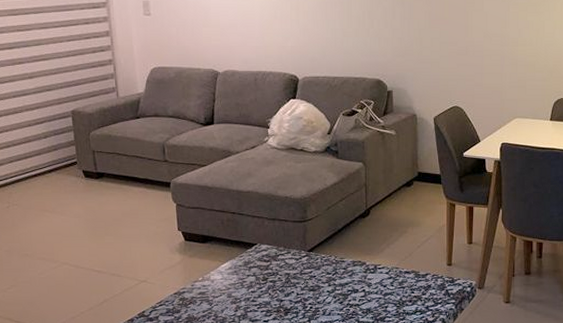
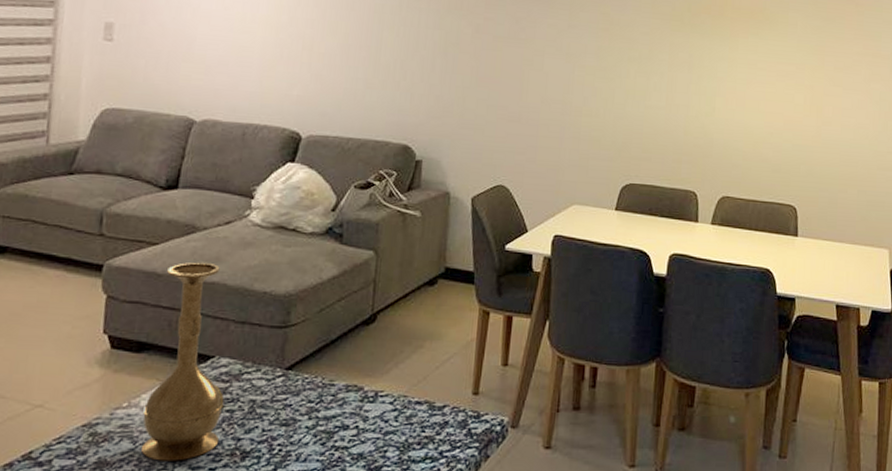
vase: none [213,177,268,316] -> present [141,262,225,461]

